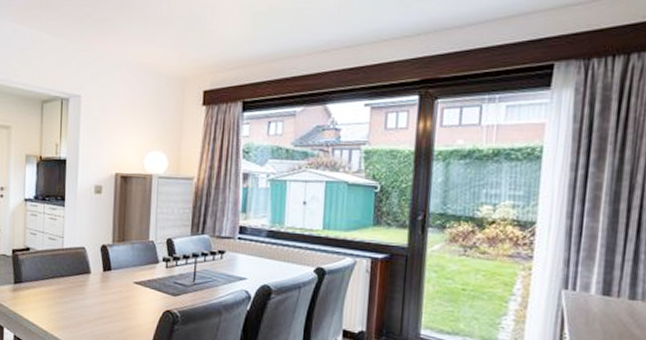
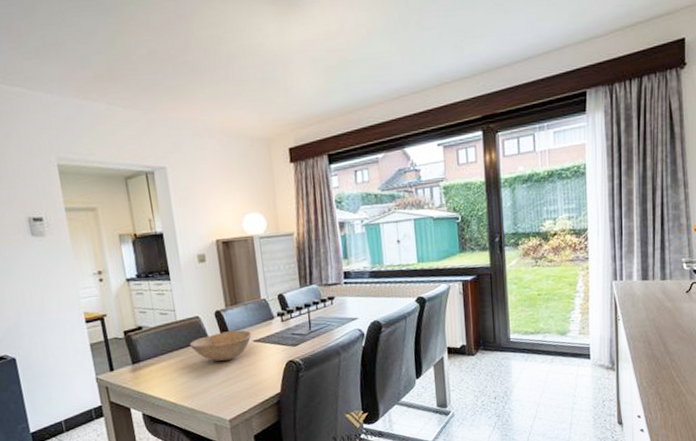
bowl: none [71,267,133,299] -> present [189,330,252,361]

